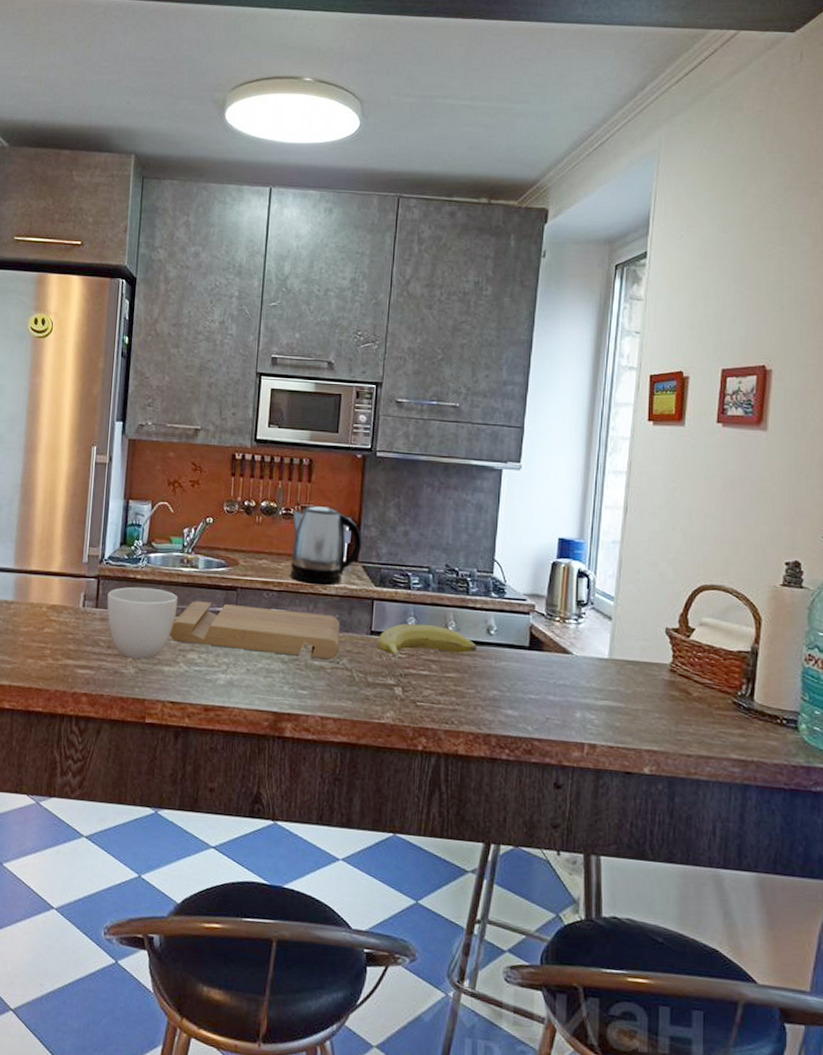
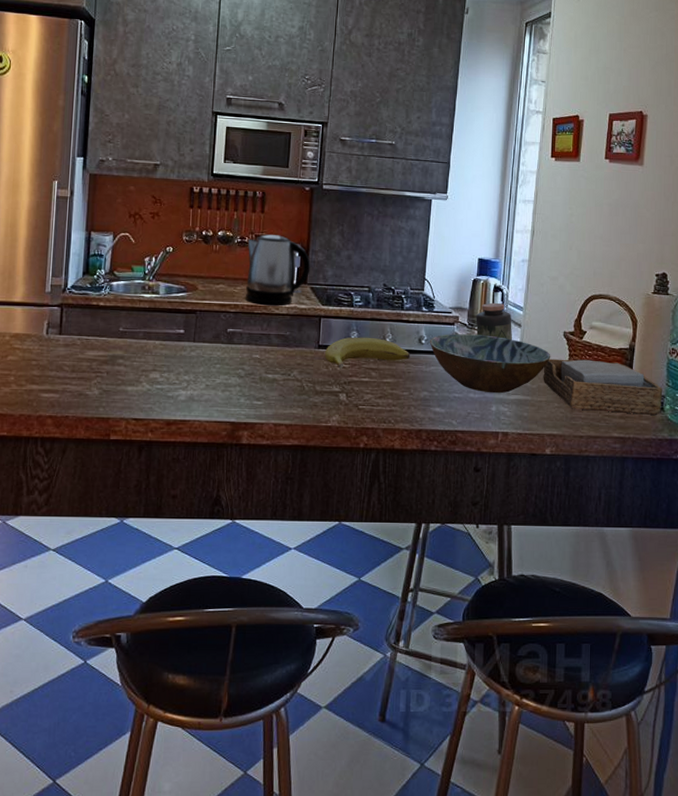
cup: present [107,586,178,659] -> none [70,313,140,381]
cutting board: present [170,601,340,659] -> none [132,324,291,372]
bowl: none [499,624,650,698] -> present [429,334,551,394]
jar: none [555,590,602,635] -> present [475,302,513,340]
napkin holder: none [639,659,797,735] -> present [543,358,663,415]

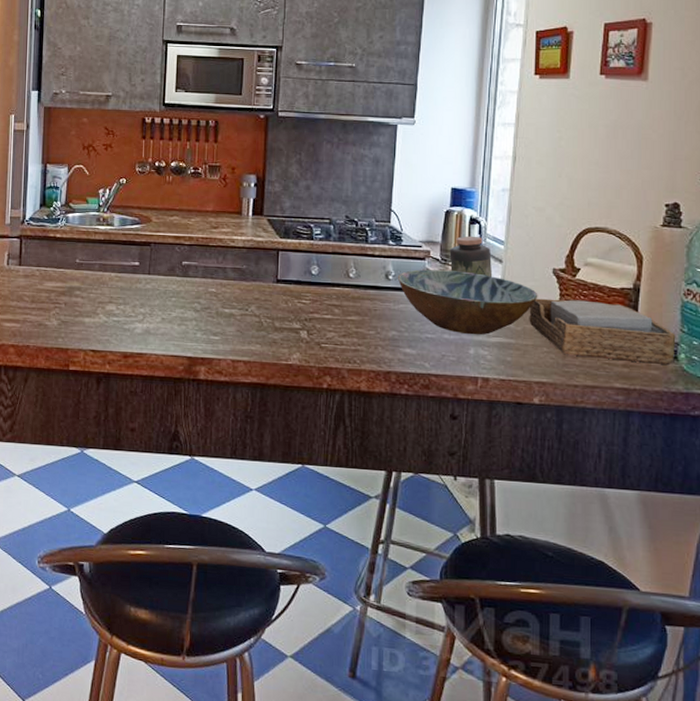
kettle: present [245,234,311,306] -> none [199,164,267,239]
fruit: present [325,336,411,370] -> none [284,271,377,306]

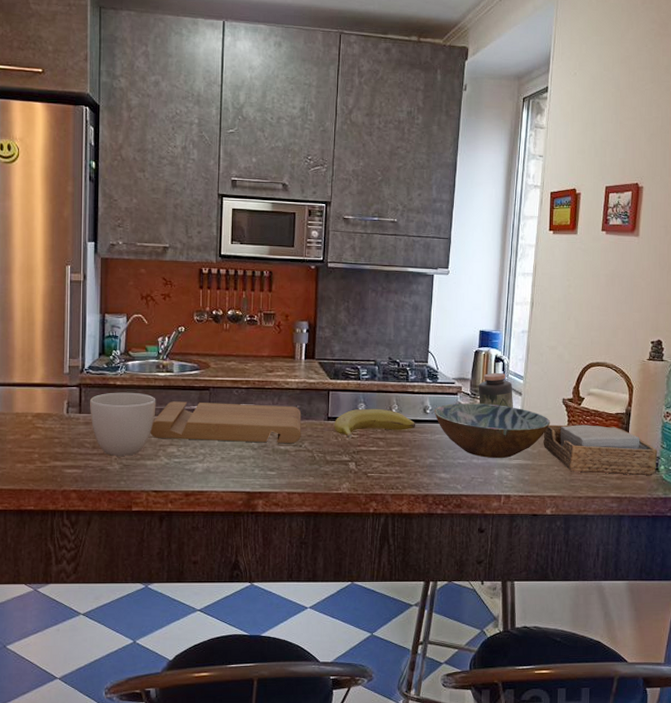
cup: none [29,245,96,312] -> present [90,392,156,456]
cutting board: none [89,256,248,306] -> present [150,401,302,443]
fruit: none [284,271,377,306] -> present [334,408,416,440]

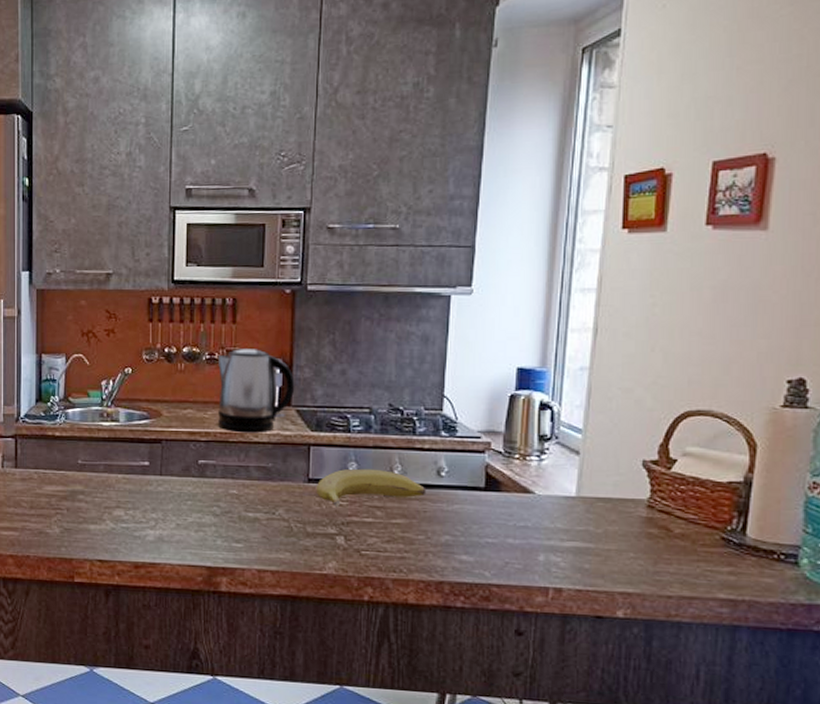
cup: present [90,392,156,456] -> none [27,444,100,518]
cutting board: present [150,401,302,443] -> none [94,456,275,510]
kettle: none [255,311,318,381] -> present [217,347,295,433]
bowl: present [434,403,551,459] -> none [451,464,624,539]
jar: present [478,372,514,408] -> none [514,423,568,472]
napkin holder: present [543,424,658,475] -> none [612,495,797,571]

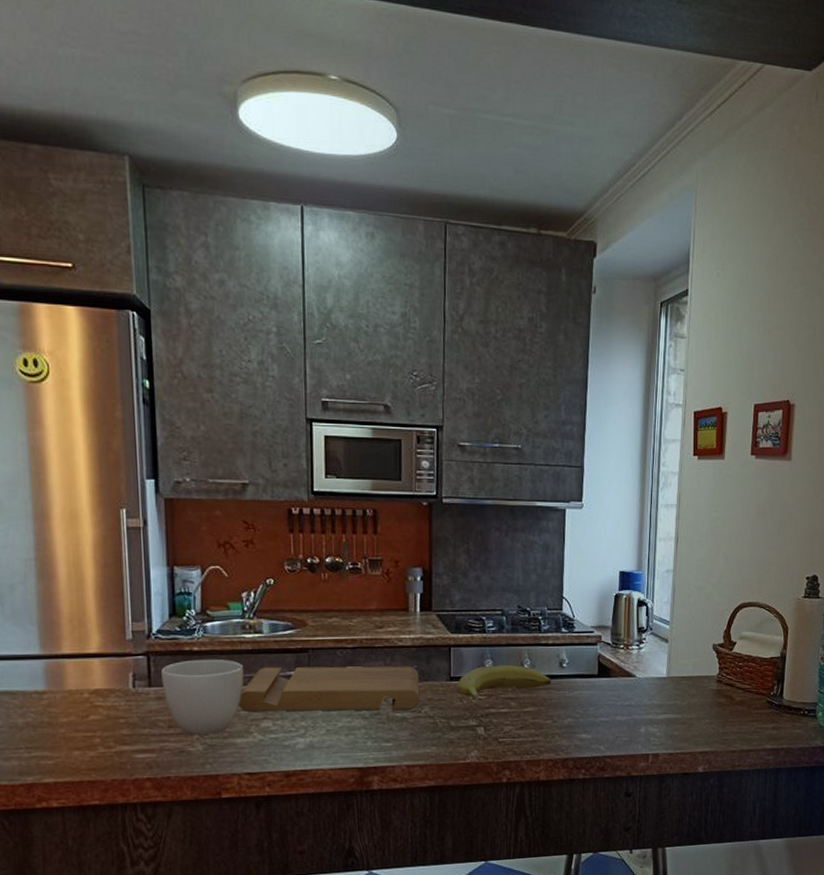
cup: none [27,444,100,518] -> present [161,659,244,735]
cutting board: none [94,456,275,510] -> present [238,666,420,712]
kettle: present [217,347,295,433] -> none [360,557,435,638]

